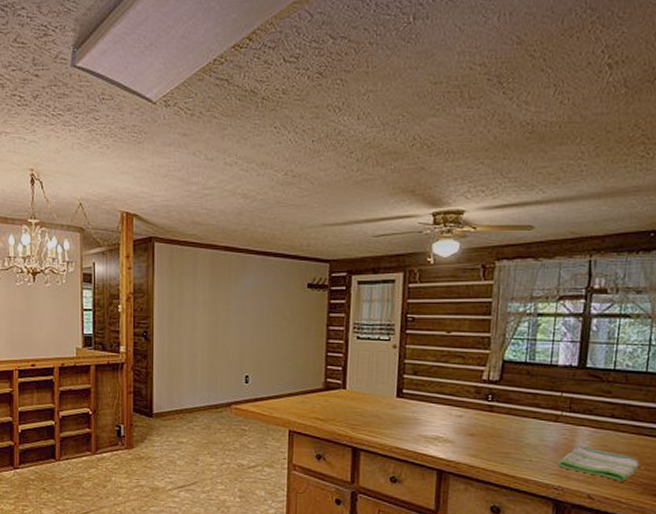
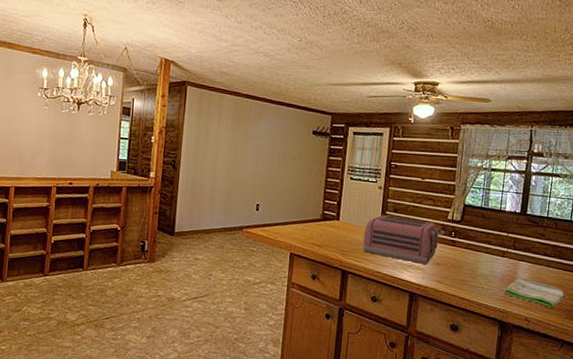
toaster: none [376,378,479,436] -> present [363,214,445,264]

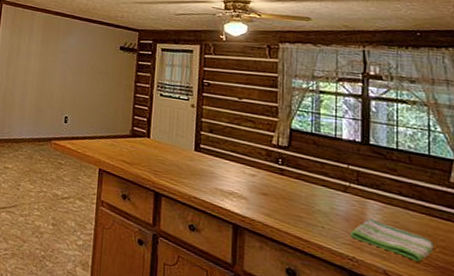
toaster: present [363,214,445,264] -> none [176,134,270,194]

